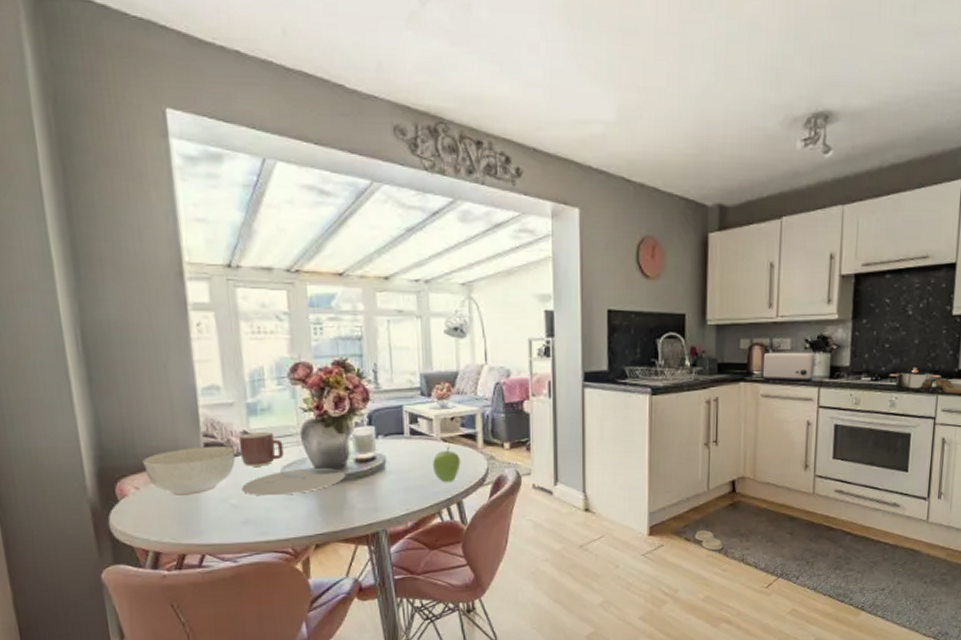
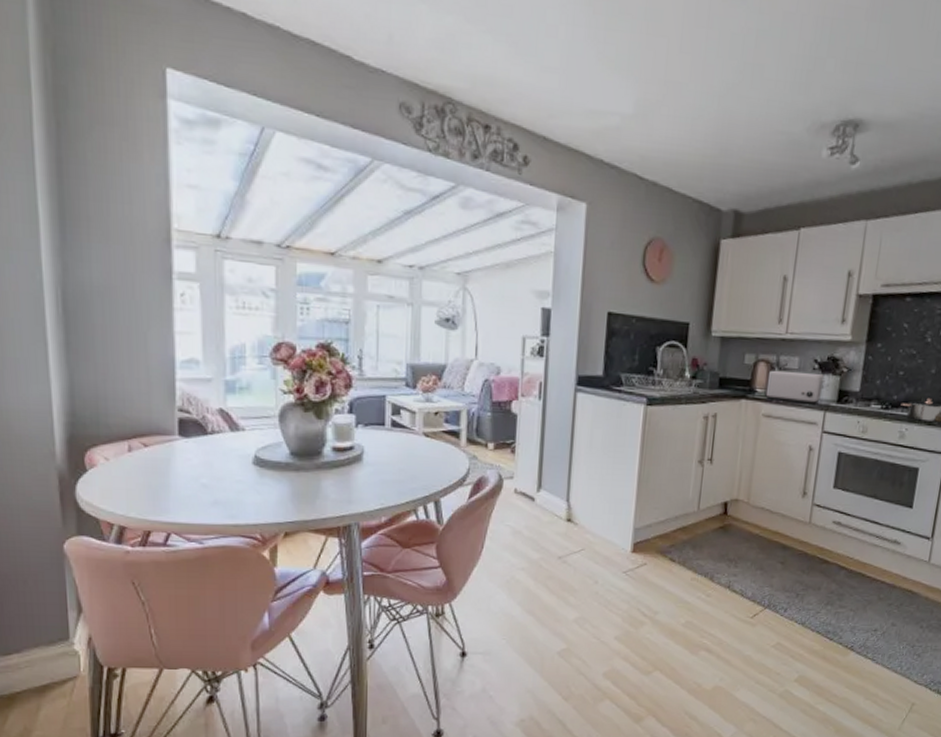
bowl: present [143,445,236,495] -> none [115,421,211,470]
mug: present [238,432,284,467] -> none [214,411,259,447]
placemat: present [241,467,346,497] -> none [213,452,321,479]
fruit: present [433,446,461,483] -> none [412,442,442,480]
pet bowl: present [694,530,723,550] -> none [679,552,709,574]

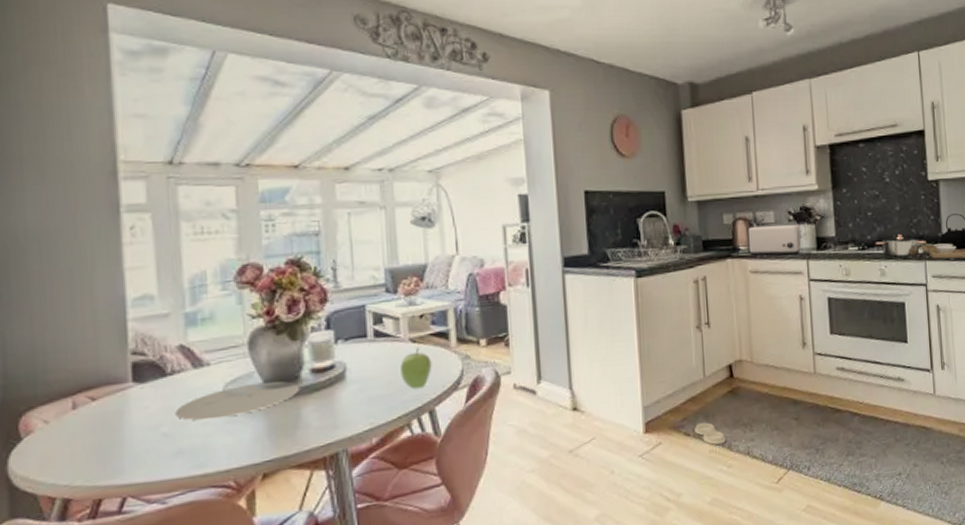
placemat: none [213,452,321,479] -> present [175,381,300,421]
fruit: none [412,442,442,480] -> present [400,347,432,390]
pet bowl: none [679,552,709,574] -> present [693,422,726,445]

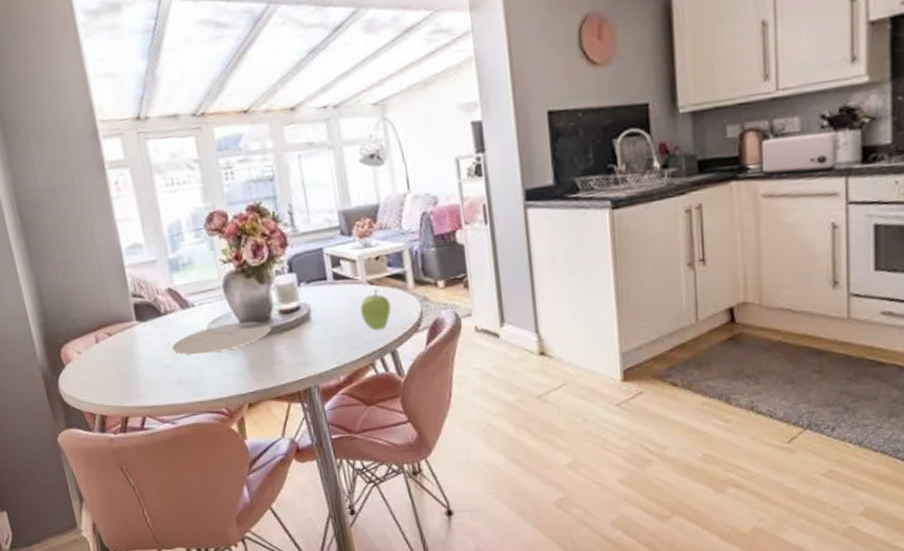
pet bowl: present [693,422,726,445] -> none [682,372,723,397]

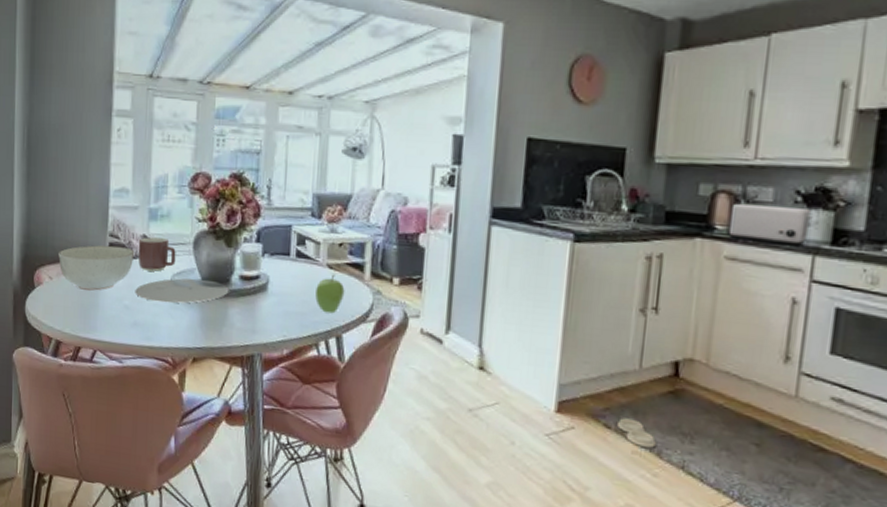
bowl: none [81,304,164,358] -> present [58,245,135,291]
mug: none [164,288,209,325] -> present [138,237,176,272]
pet bowl: none [682,372,723,397] -> present [616,418,656,448]

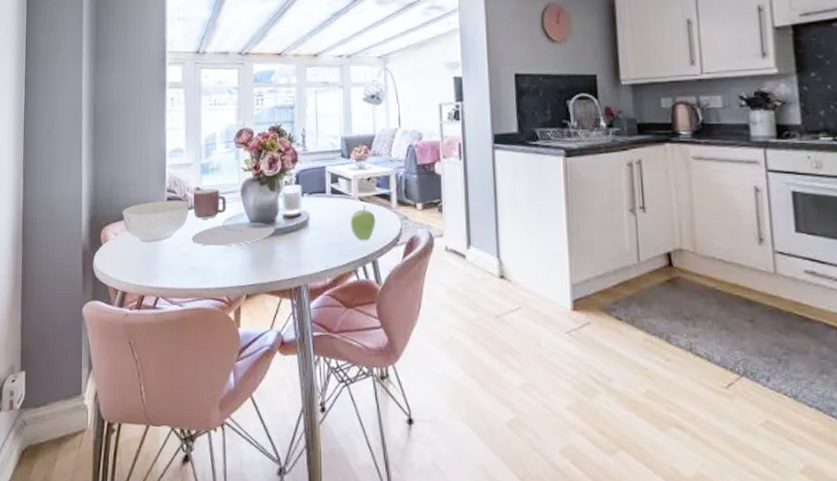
pet bowl: present [616,418,656,448] -> none [626,309,663,334]
toaster: present [728,203,813,246] -> none [690,109,758,143]

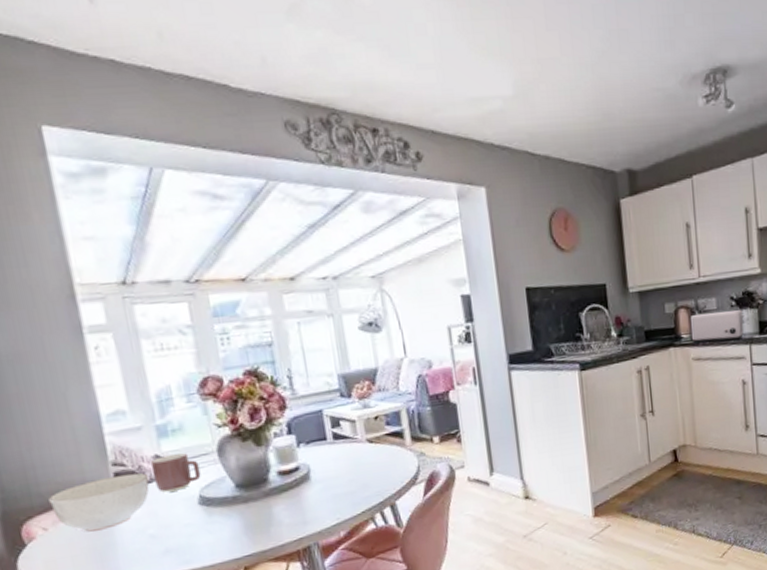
placemat: present [191,222,275,247] -> none [158,483,269,523]
fruit: present [351,205,376,241] -> none [360,447,390,486]
toaster: none [690,109,758,143] -> present [690,309,745,344]

